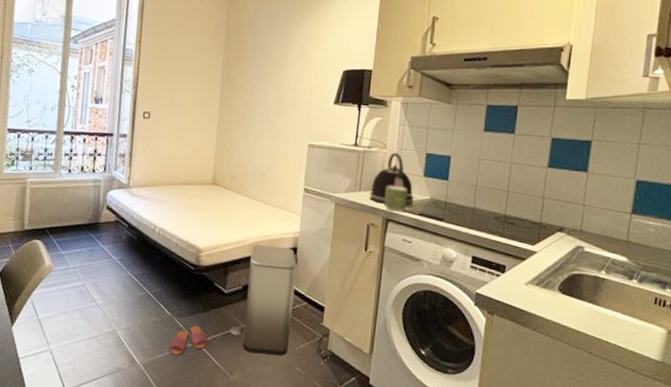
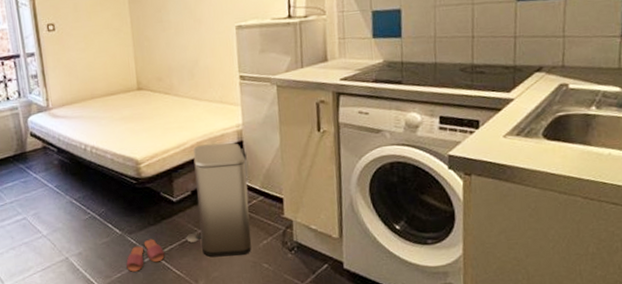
kettle: present [369,152,413,206] -> none [313,16,363,77]
mug: present [385,186,414,212] -> none [331,54,365,84]

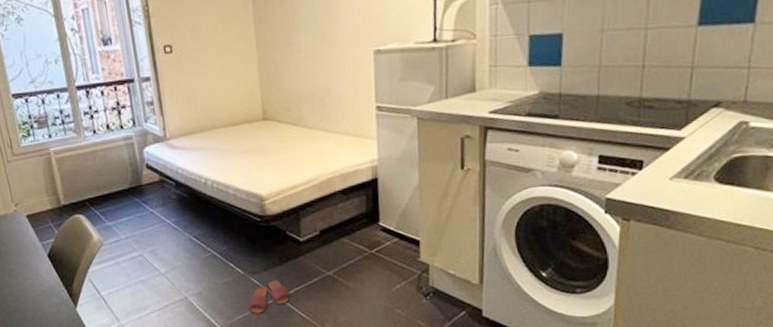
pedal bin: present [186,142,252,258] -> none [313,179,384,301]

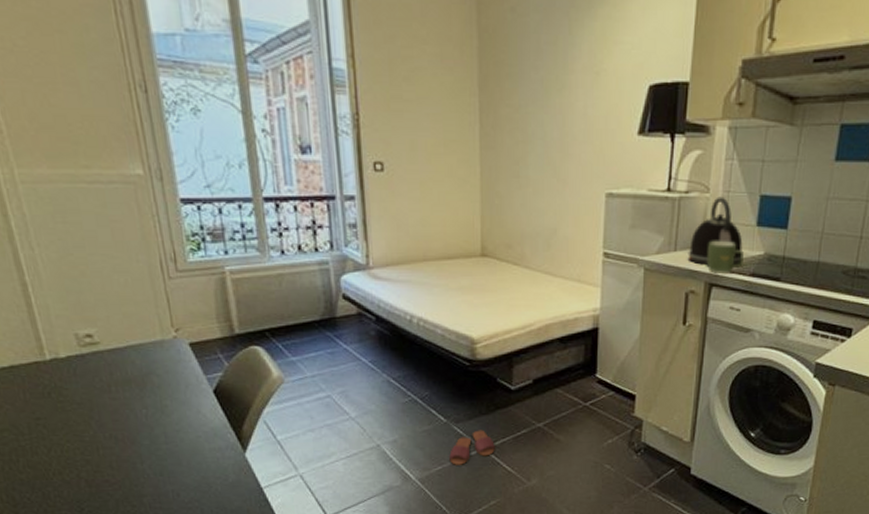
kettle: none [459,41,516,110] -> present [688,196,743,265]
mug: none [480,84,518,117] -> present [707,241,744,274]

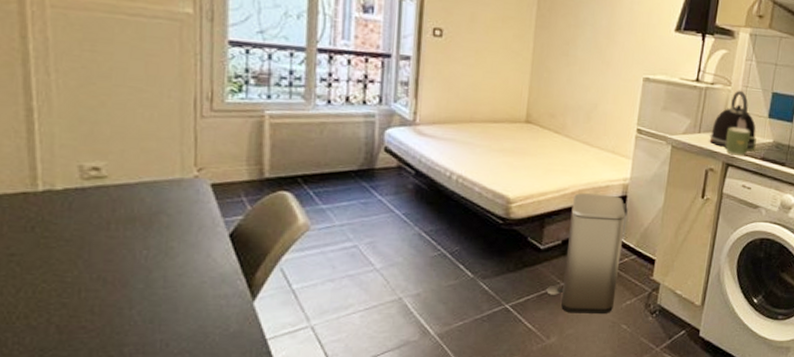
slippers: present [449,430,495,465] -> none [471,286,519,321]
pedal bin: none [522,328,601,455] -> present [546,193,628,313]

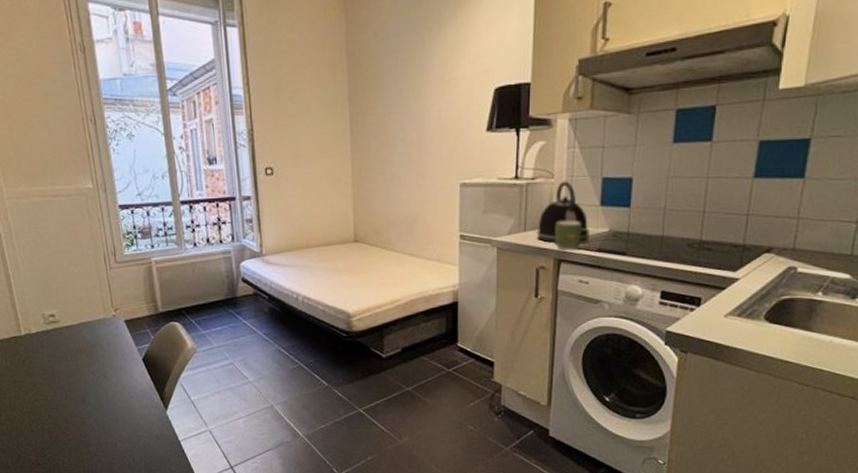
pedal bin: present [546,193,628,313] -> none [393,302,460,416]

